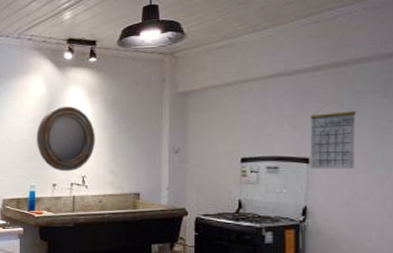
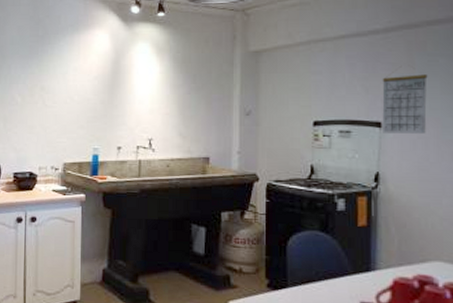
home mirror: present [36,105,95,172] -> none [100,63,163,134]

